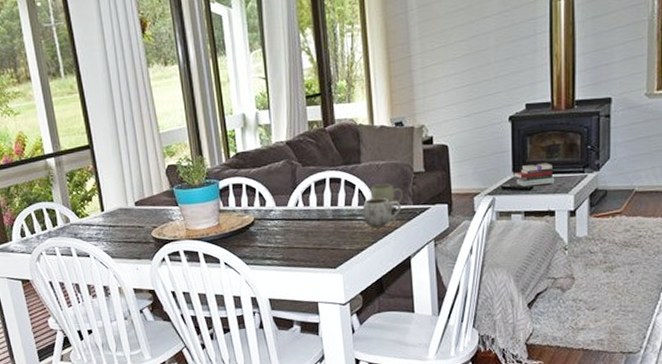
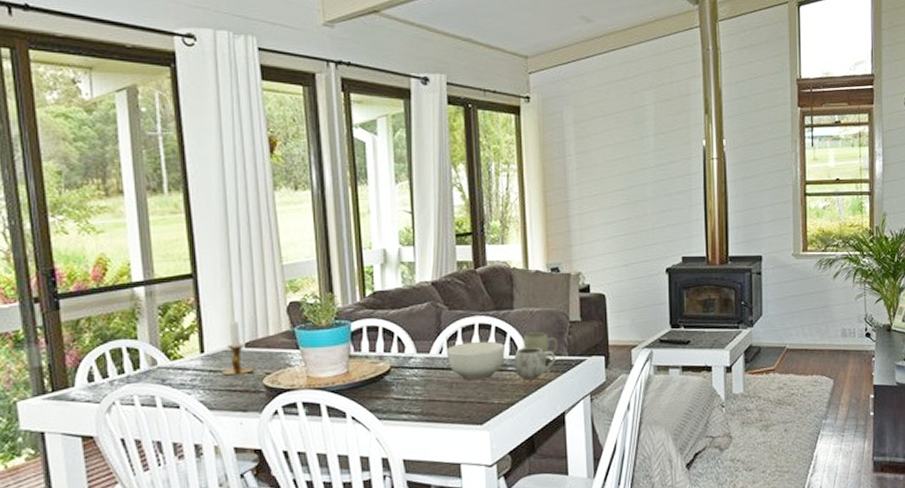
candlestick: none [118,183,144,229] -> present [221,320,255,374]
bowl: none [301,193,355,230] -> present [446,341,506,381]
books: present [513,163,555,188] -> none [671,317,711,342]

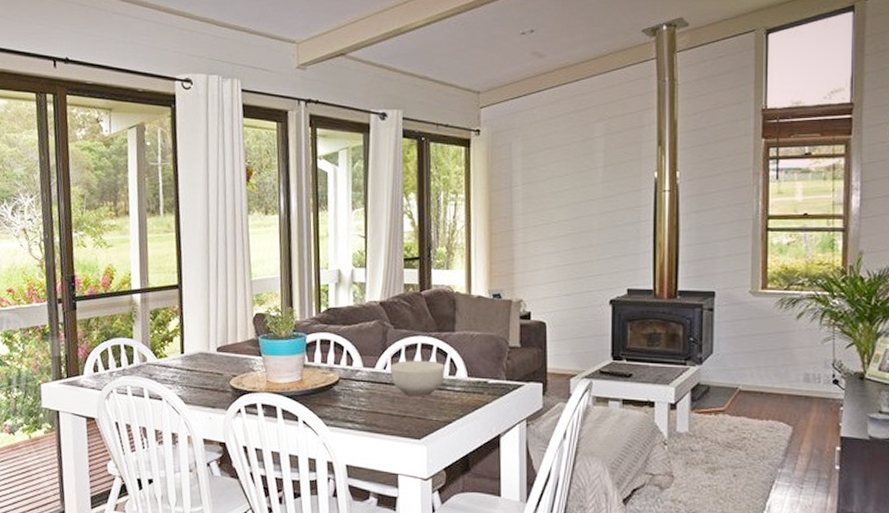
candlestick: present [221,320,255,374] -> none [197,327,224,375]
mug: present [515,346,557,380] -> none [453,368,495,401]
mug: present [523,332,558,361] -> none [462,355,496,384]

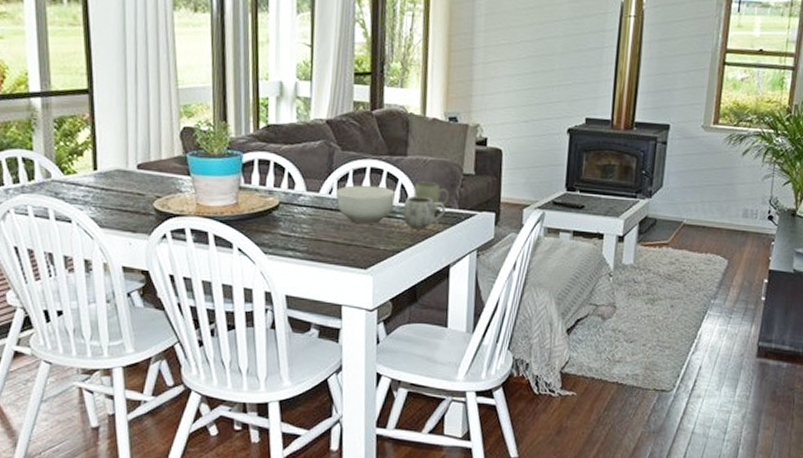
mug: none [453,368,495,401] -> present [403,195,446,230]
mug: none [462,355,496,384] -> present [413,181,449,212]

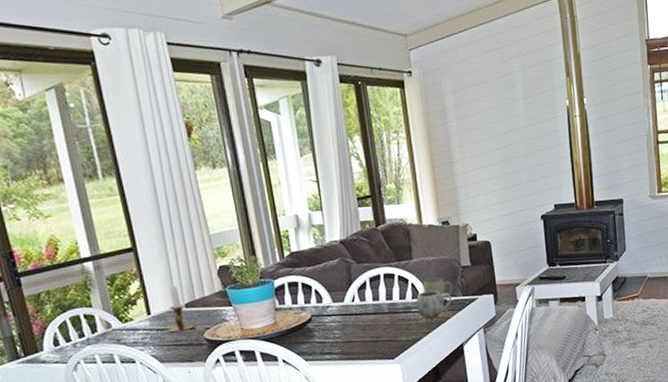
candlestick: none [113,140,146,195] -> present [167,285,196,332]
bowl: present [335,185,396,225] -> none [357,288,409,323]

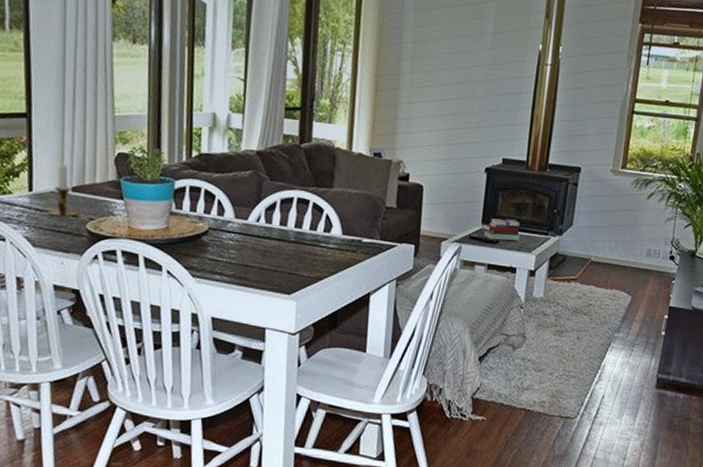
mug: present [416,290,453,319] -> none [327,226,369,259]
mug: present [422,277,453,302] -> none [337,213,372,243]
books: none [548,255,583,278] -> present [482,218,521,242]

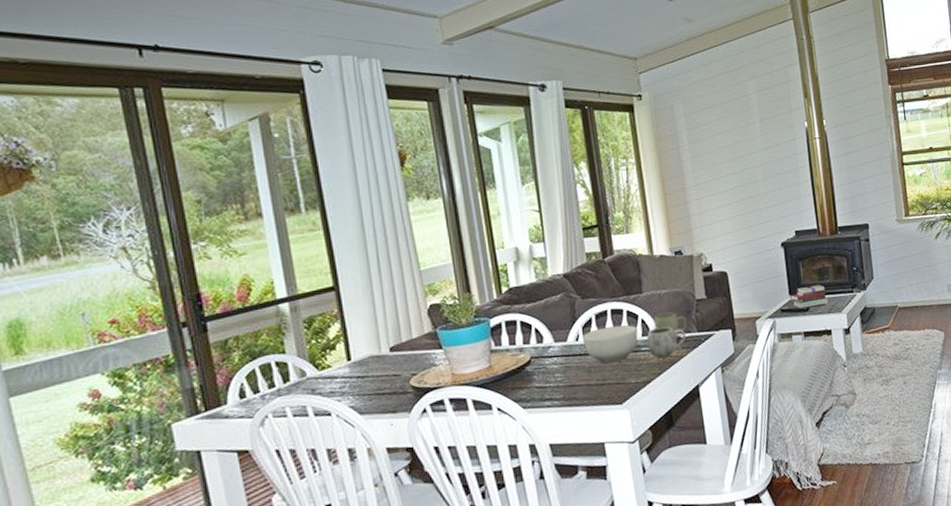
candlestick: present [47,163,79,217] -> none [369,327,401,379]
bowl: none [263,214,321,253] -> present [582,325,638,364]
mug: none [327,226,369,259] -> present [647,326,687,359]
mug: none [337,213,372,243] -> present [653,312,687,339]

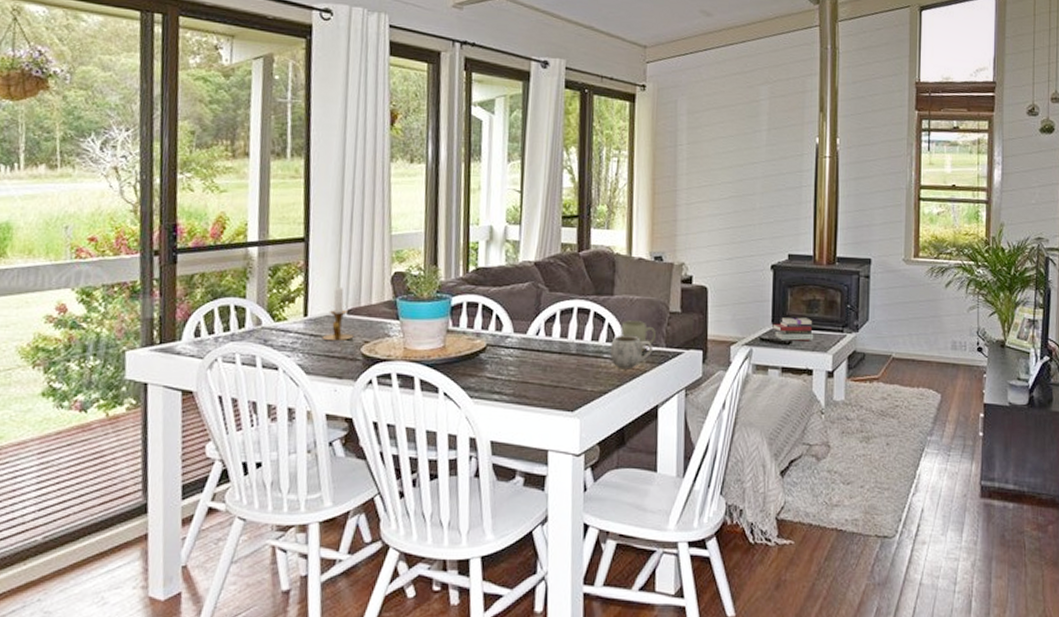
candlestick: none [369,327,401,379] -> present [322,286,354,340]
bowl: present [582,325,638,364] -> none [542,325,603,366]

